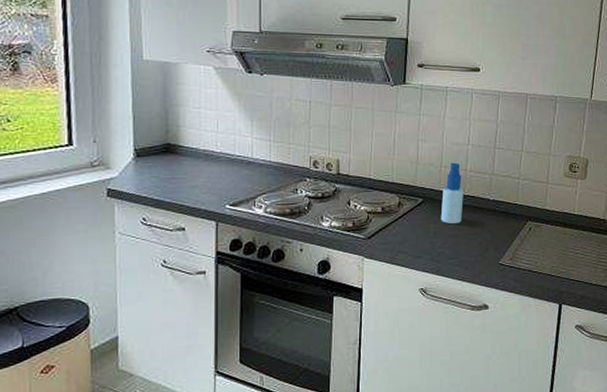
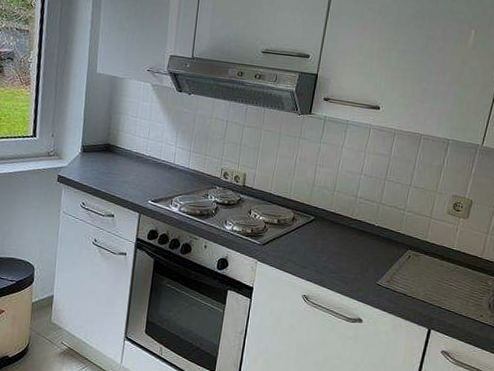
spray bottle: present [440,162,464,224] -> none [328,188,352,243]

